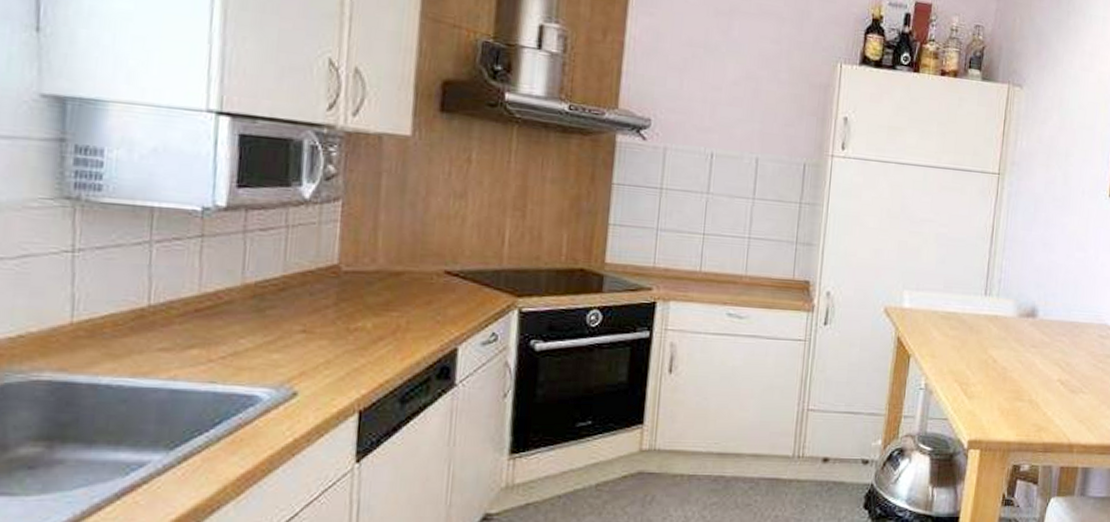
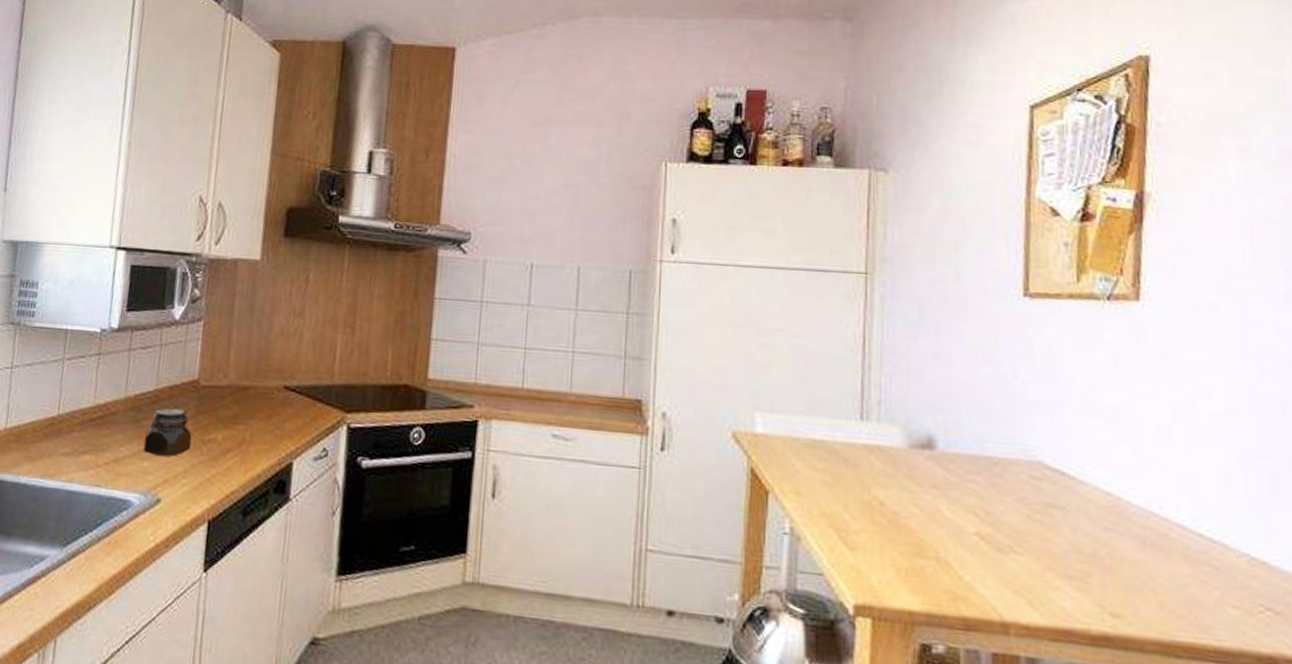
jar: none [270,295,334,347] -> present [143,407,192,457]

